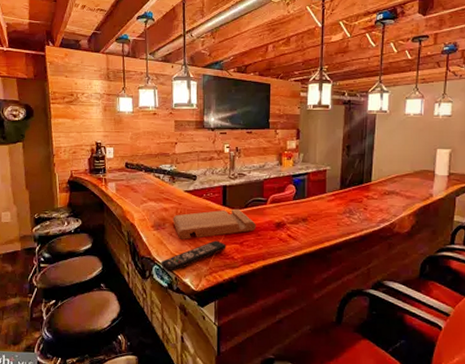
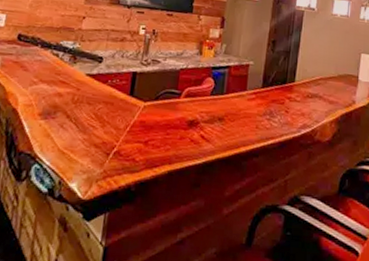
remote control: present [161,240,227,273] -> none [43,137,128,175]
cutting board: present [172,208,256,240] -> none [66,100,166,134]

